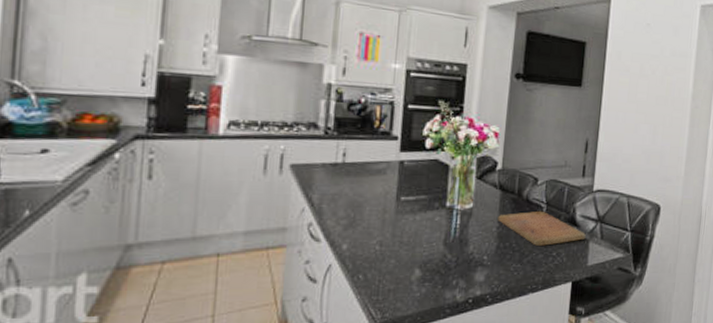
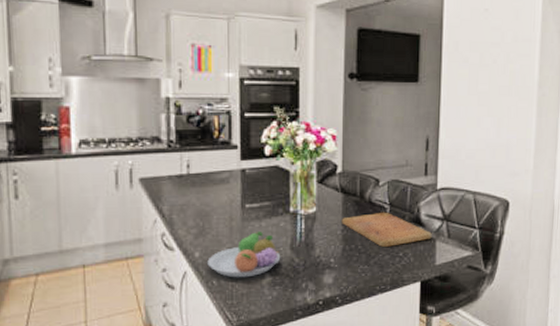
fruit bowl: none [355,225,433,273] -> present [207,232,281,278]

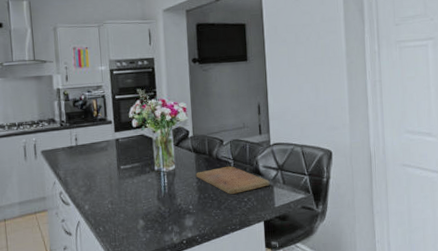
fruit bowl: present [207,232,281,278] -> none [95,187,151,225]

